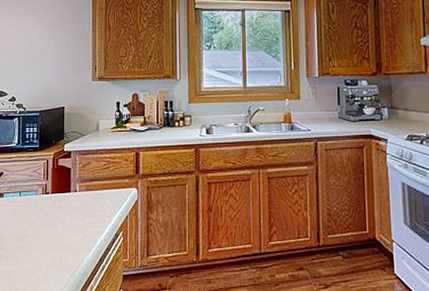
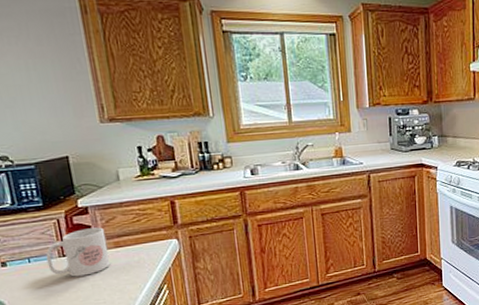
mug: none [33,170,81,214] -> present [45,227,111,277]

